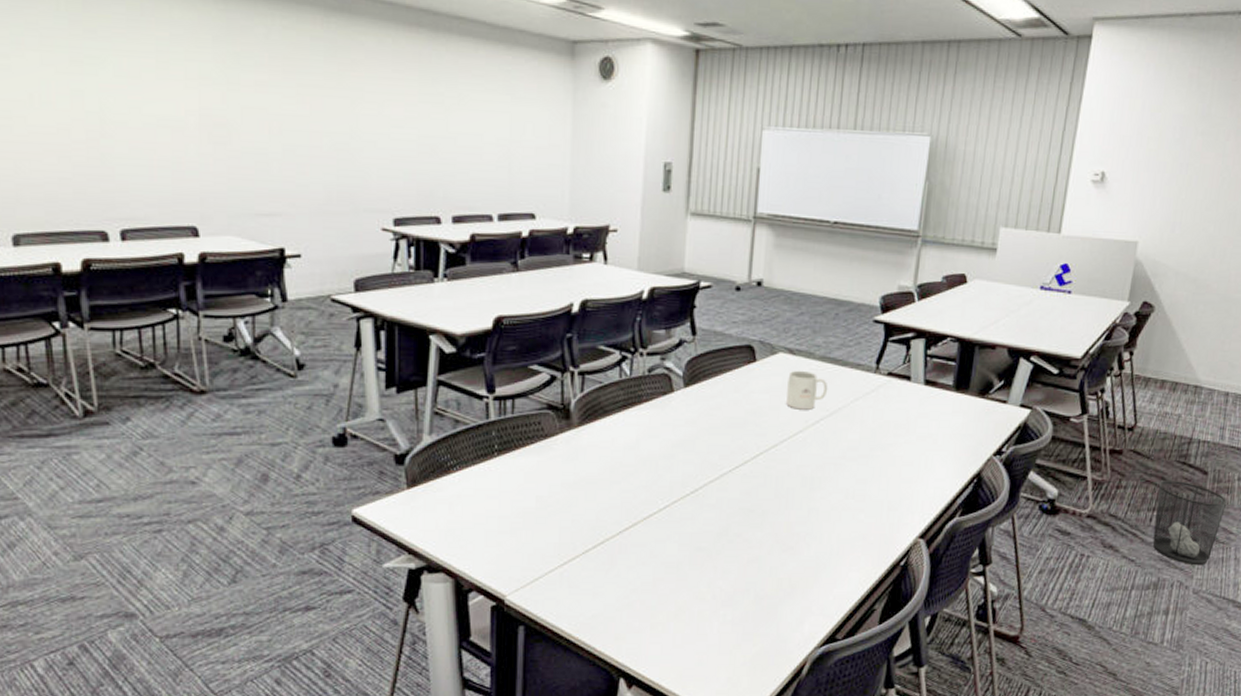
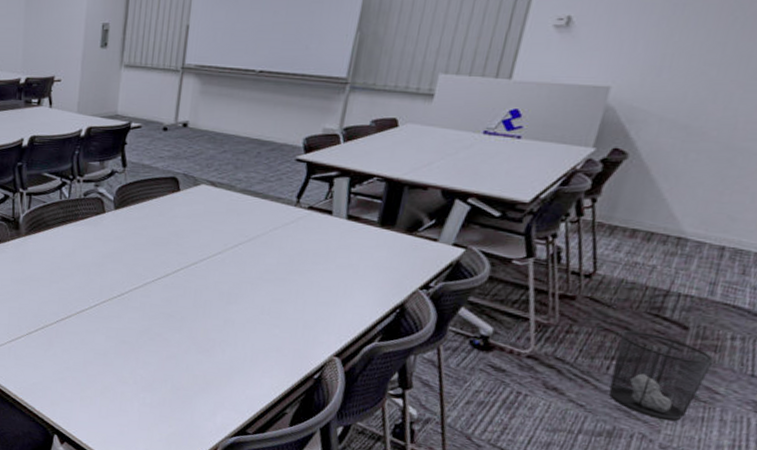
mug: present [786,370,828,410] -> none [207,200,248,235]

